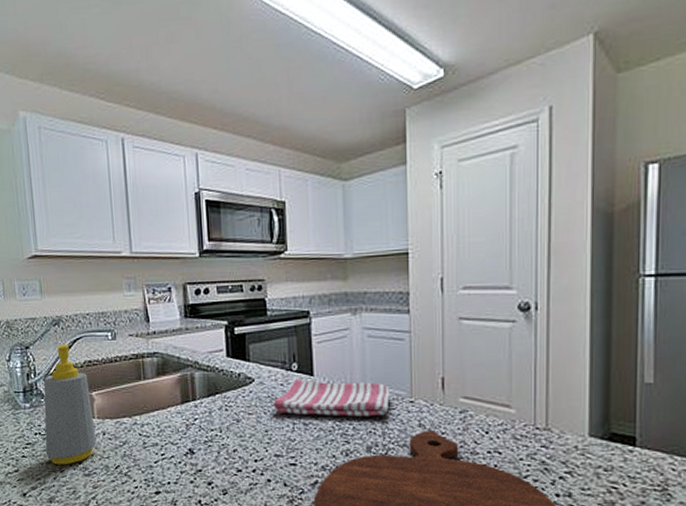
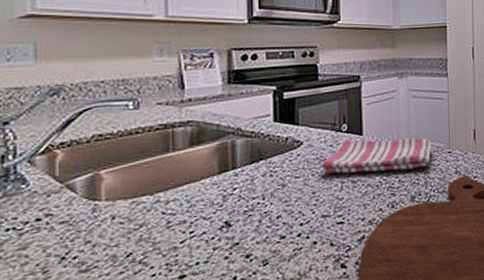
soap bottle: present [43,344,96,465] -> none [21,116,101,265]

